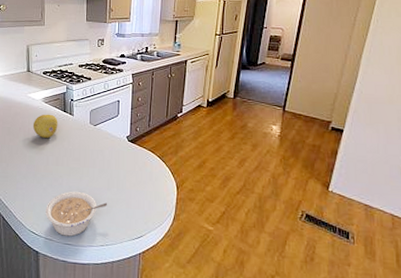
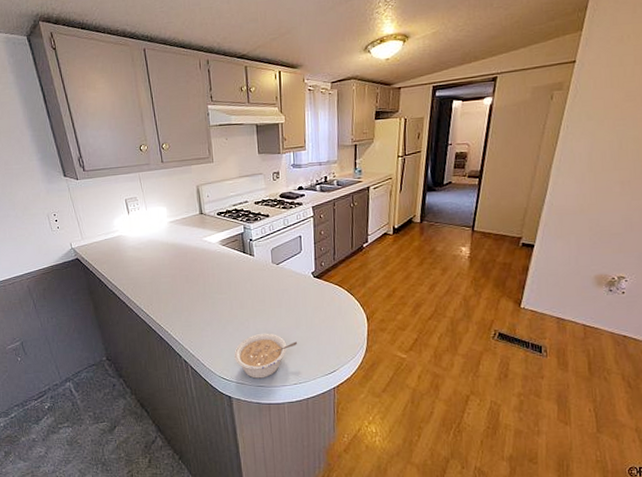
fruit: present [32,114,58,138] -> none [212,257,239,282]

